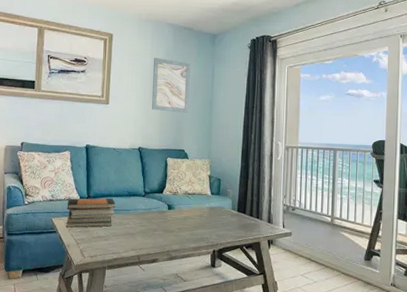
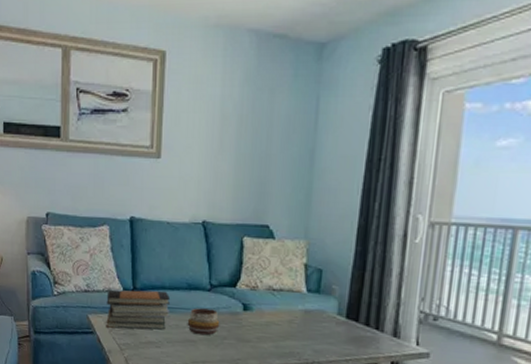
decorative bowl: none [128,209,152,229] -> present [187,308,220,336]
wall art: present [151,57,190,113] -> none [221,84,282,170]

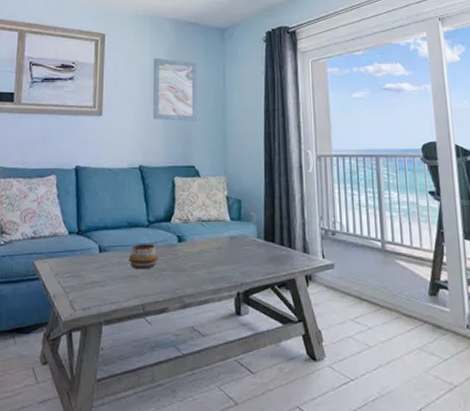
book stack: present [106,289,171,330] -> none [51,231,113,272]
wall art: none [221,84,282,170] -> present [153,58,198,121]

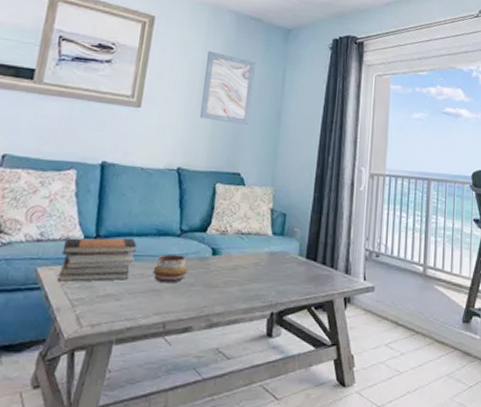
book stack: none [51,231,113,272] -> present [57,237,138,282]

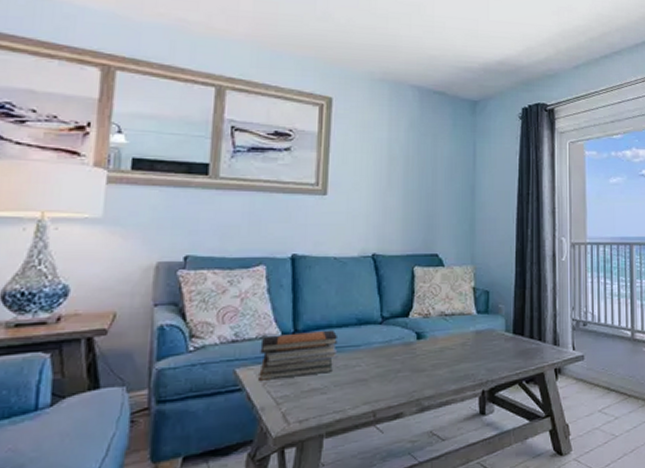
decorative bowl: present [152,254,188,284] -> none [357,342,393,373]
wall art: present [199,50,256,125] -> none [390,129,444,204]

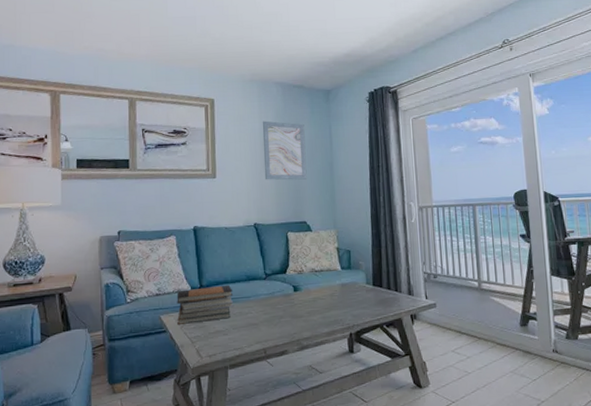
wall art: none [390,129,444,204] -> present [262,121,307,180]

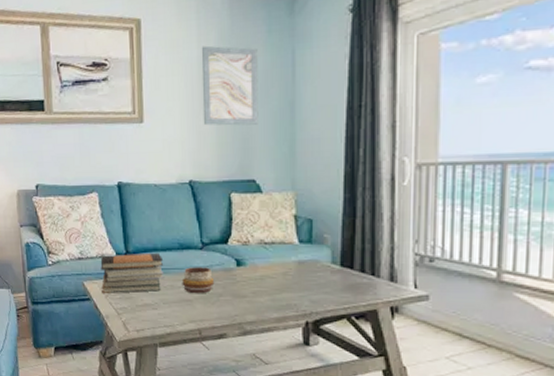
decorative bowl: none [249,294,277,318] -> present [182,267,215,294]

